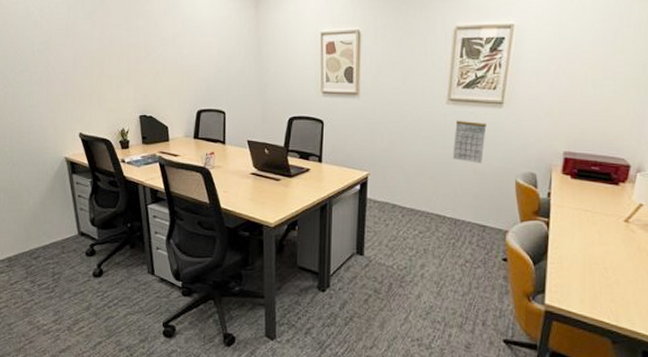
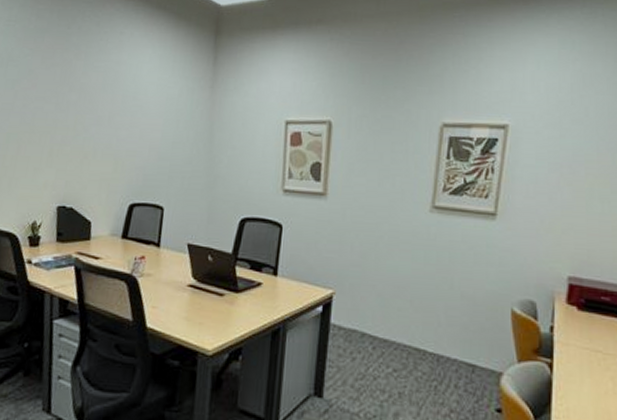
calendar: present [452,120,486,164] -> none [436,232,477,286]

